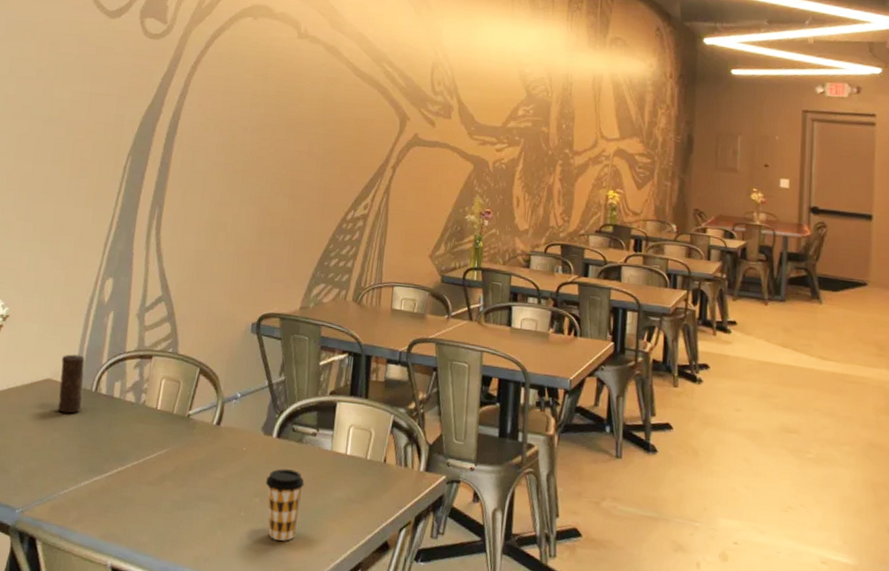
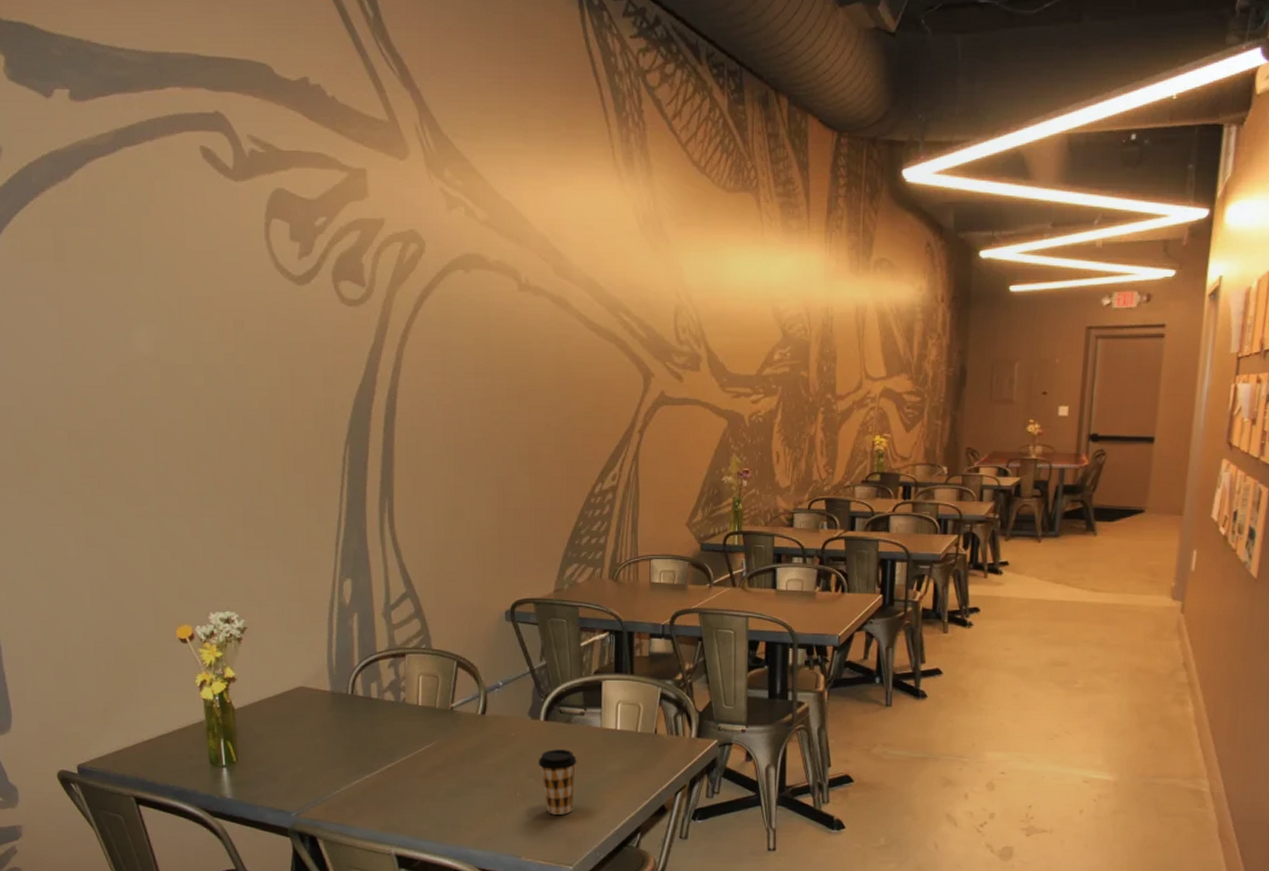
candle: present [58,354,85,414] -> none [311,660,340,718]

